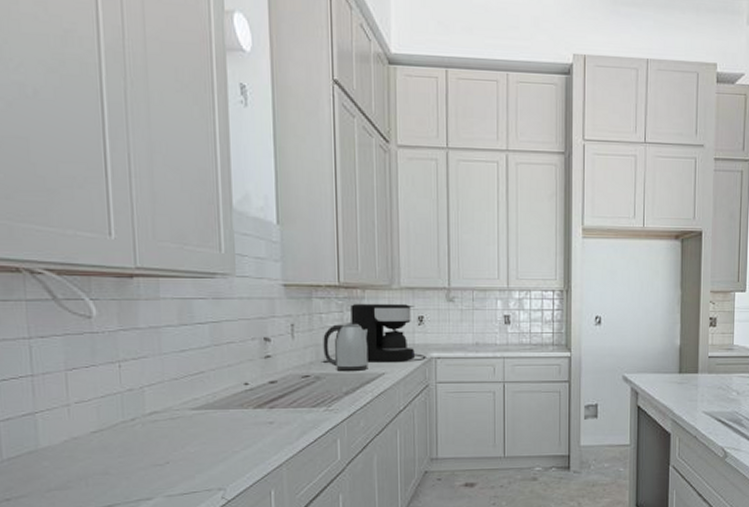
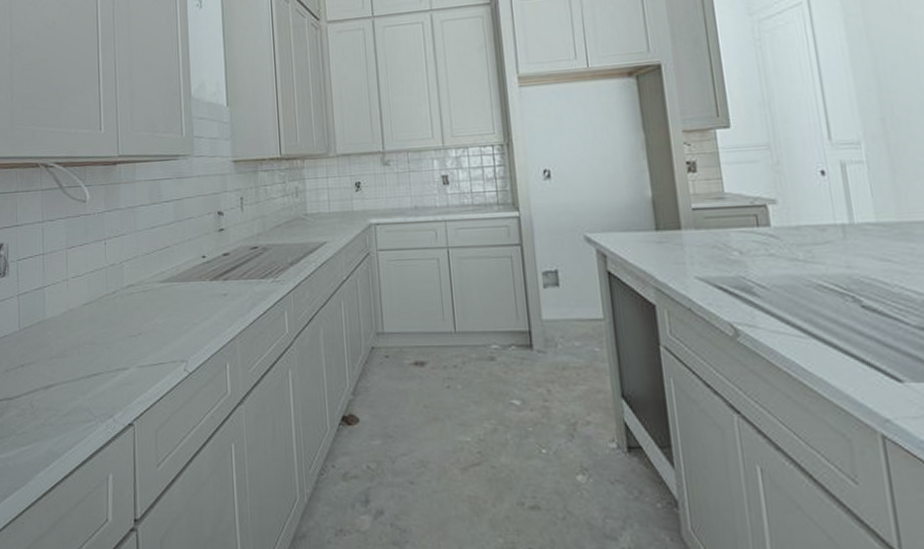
coffee maker: present [321,304,426,363] -> none [267,171,366,234]
kettle: present [323,323,368,371] -> none [268,193,311,241]

